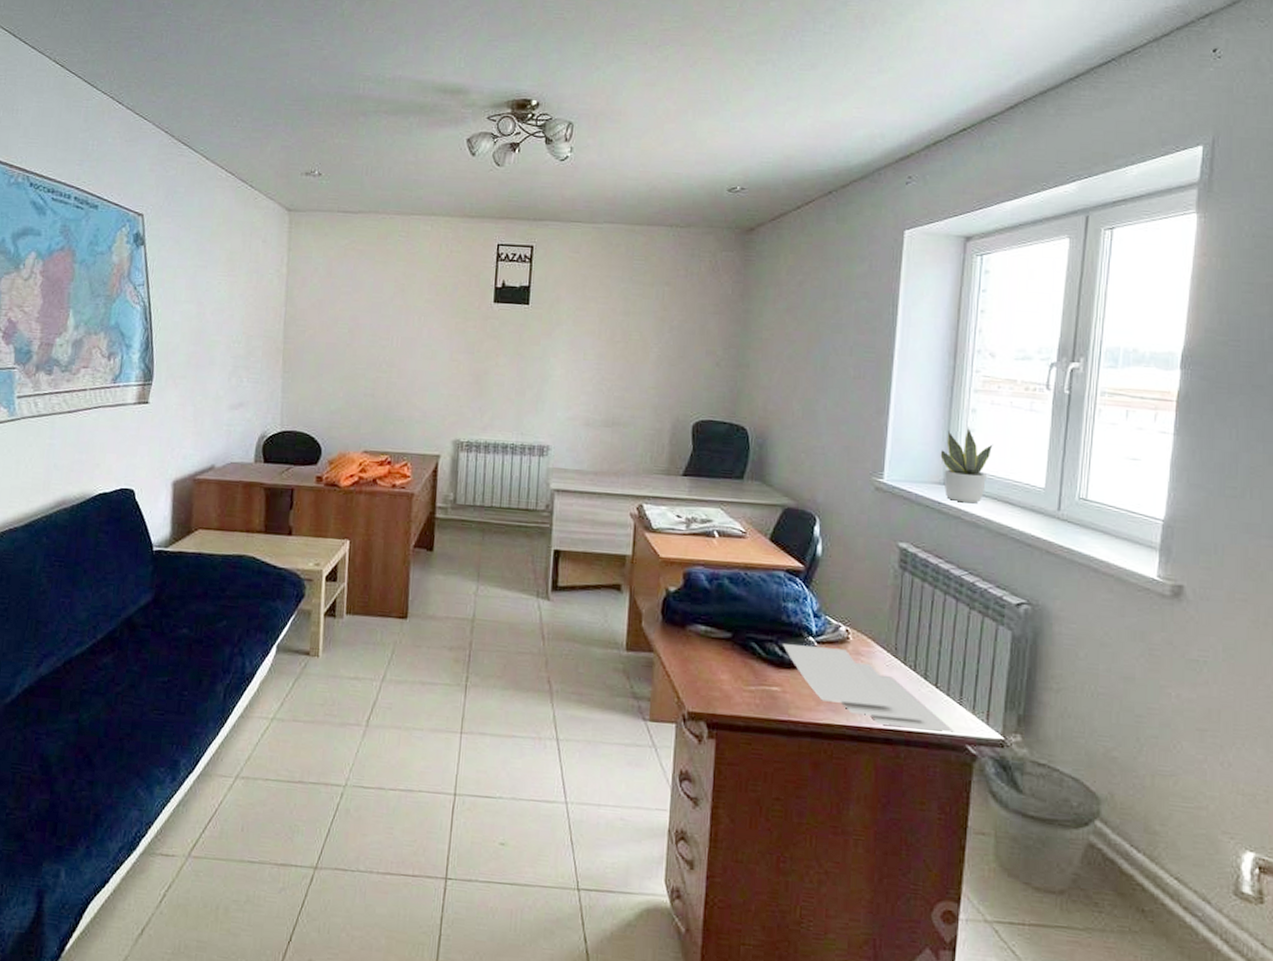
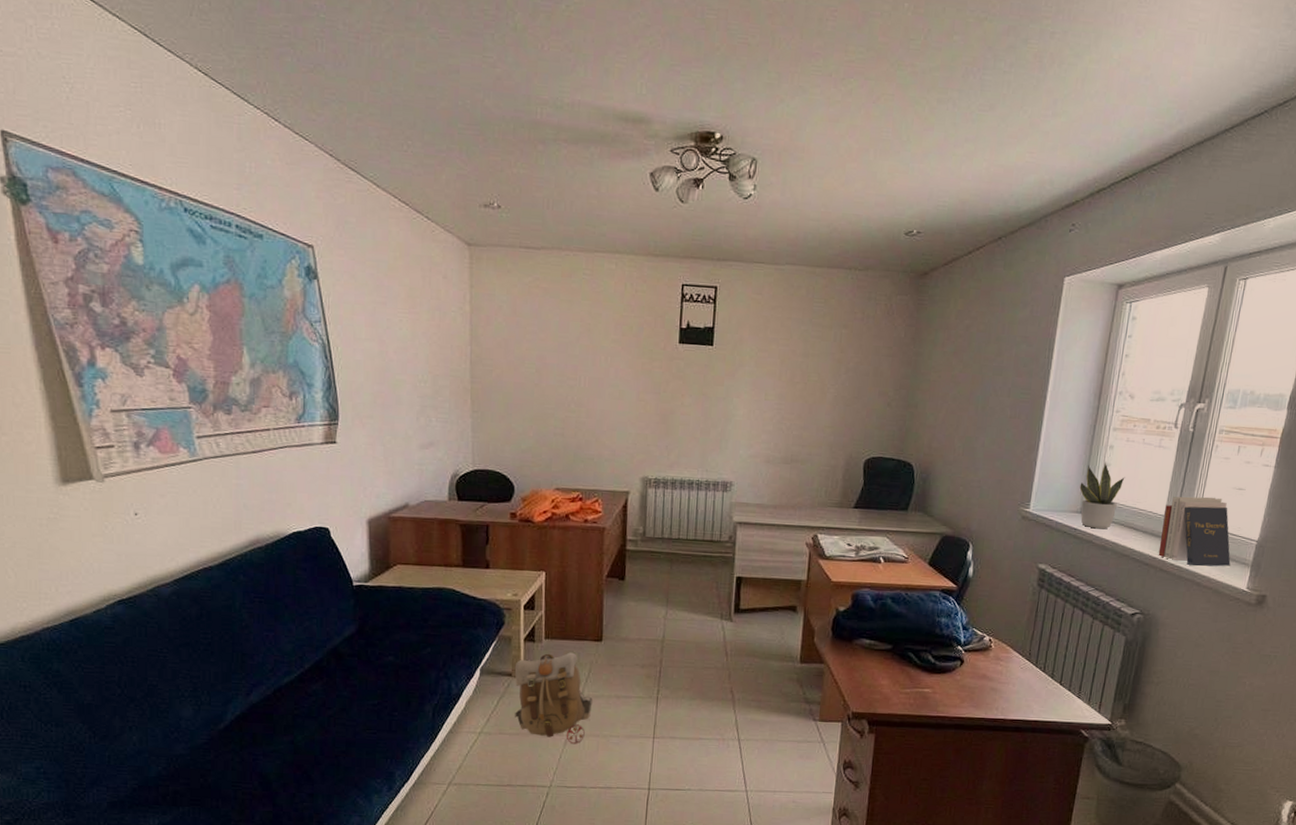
backpack: none [310,630,395,737] -> present [514,652,593,745]
papers: present [782,644,954,733] -> none [934,653,1072,720]
books: none [1042,467,1133,550] -> present [1158,496,1231,567]

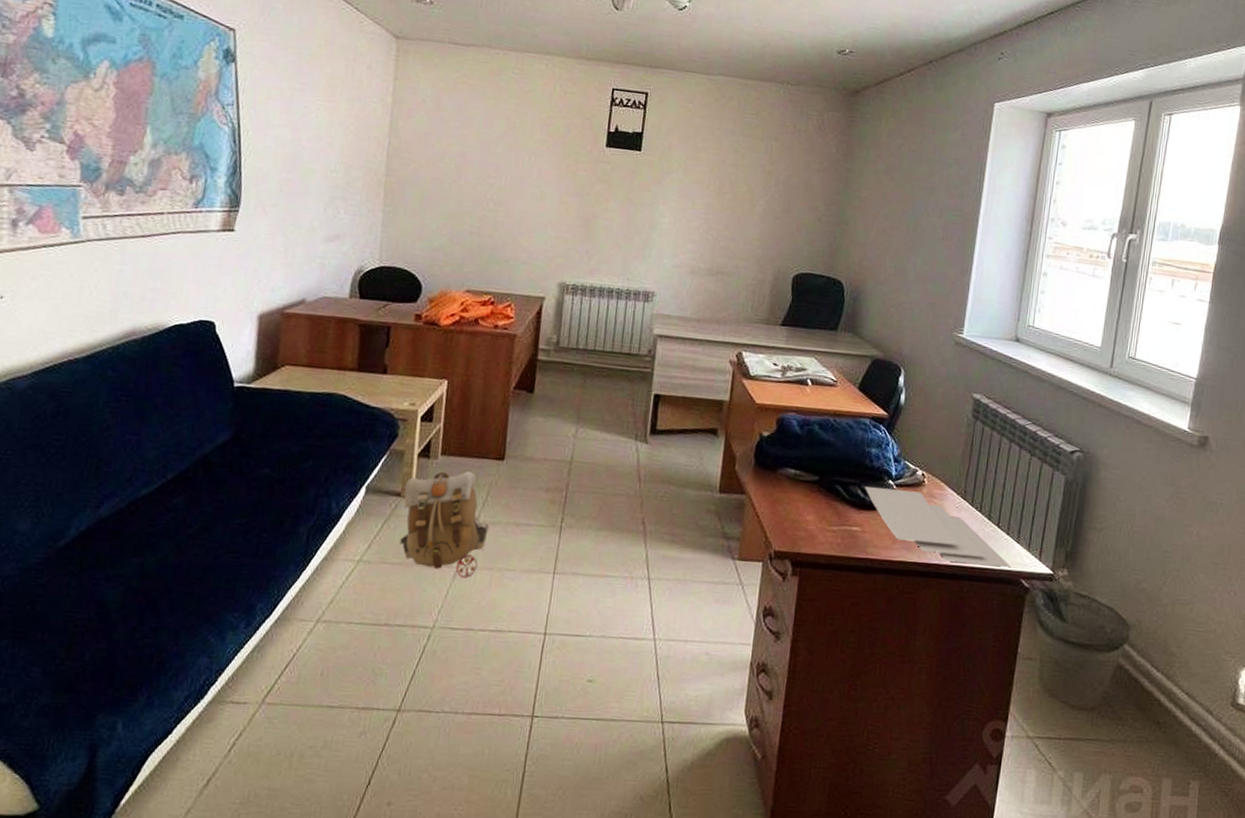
papers: none [934,653,1072,720] -> present [864,486,1011,568]
potted plant: present [1079,461,1125,530] -> none [1014,289,1060,360]
books: present [1158,496,1231,567] -> none [1096,328,1170,404]

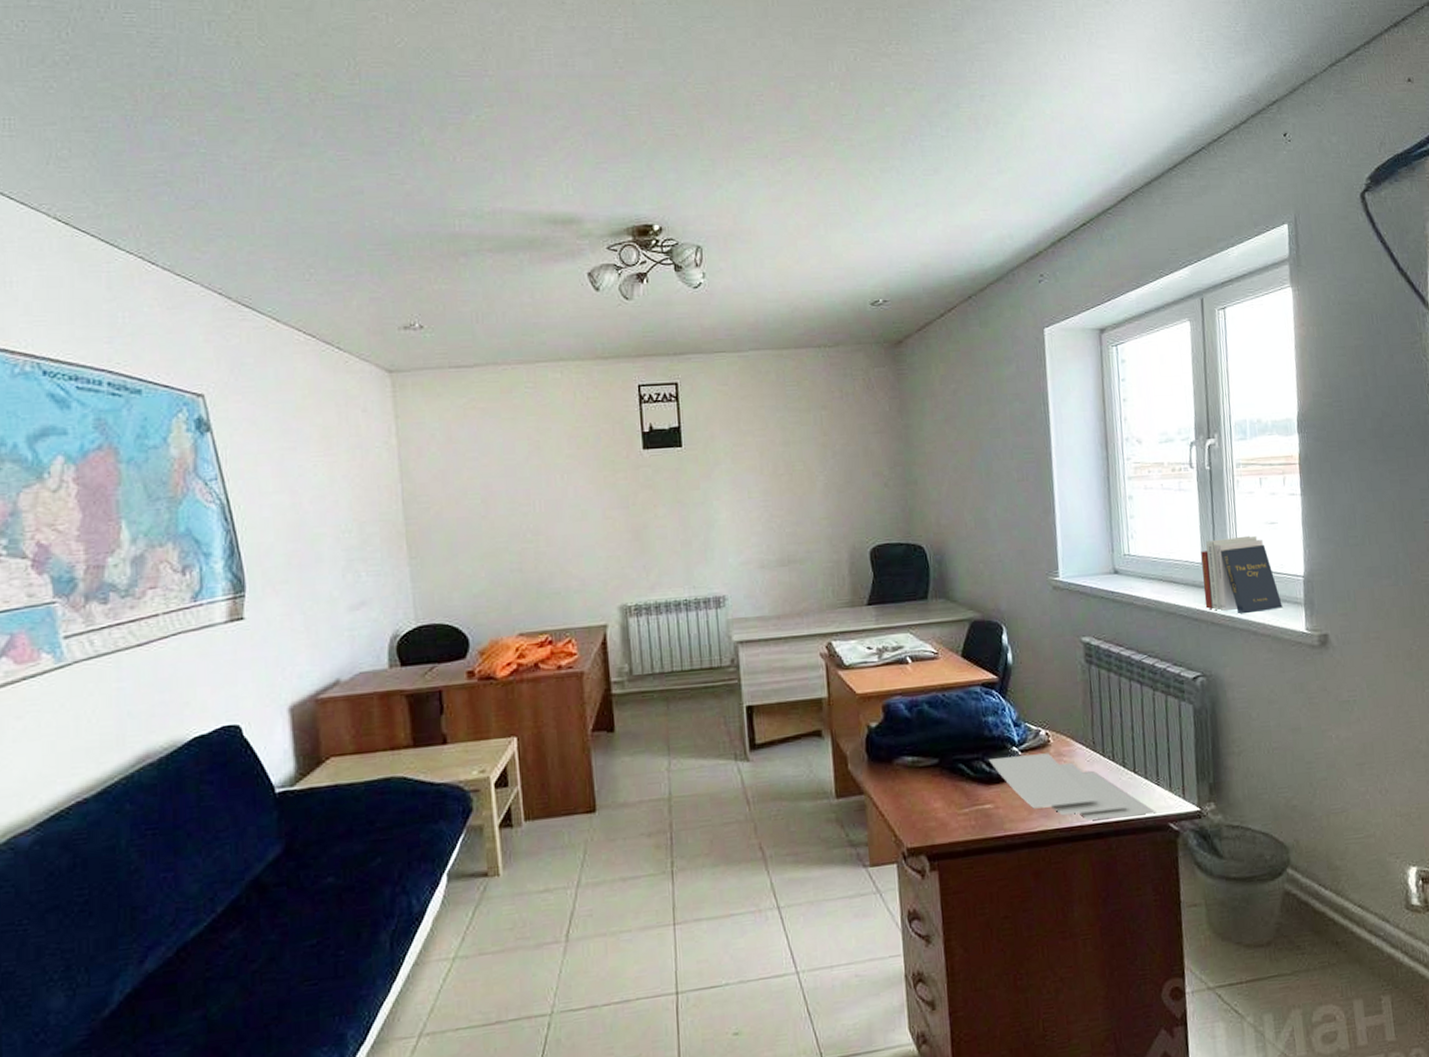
backpack: present [400,471,489,579] -> none [490,832,593,952]
books: none [1096,328,1170,404] -> present [1201,535,1283,615]

